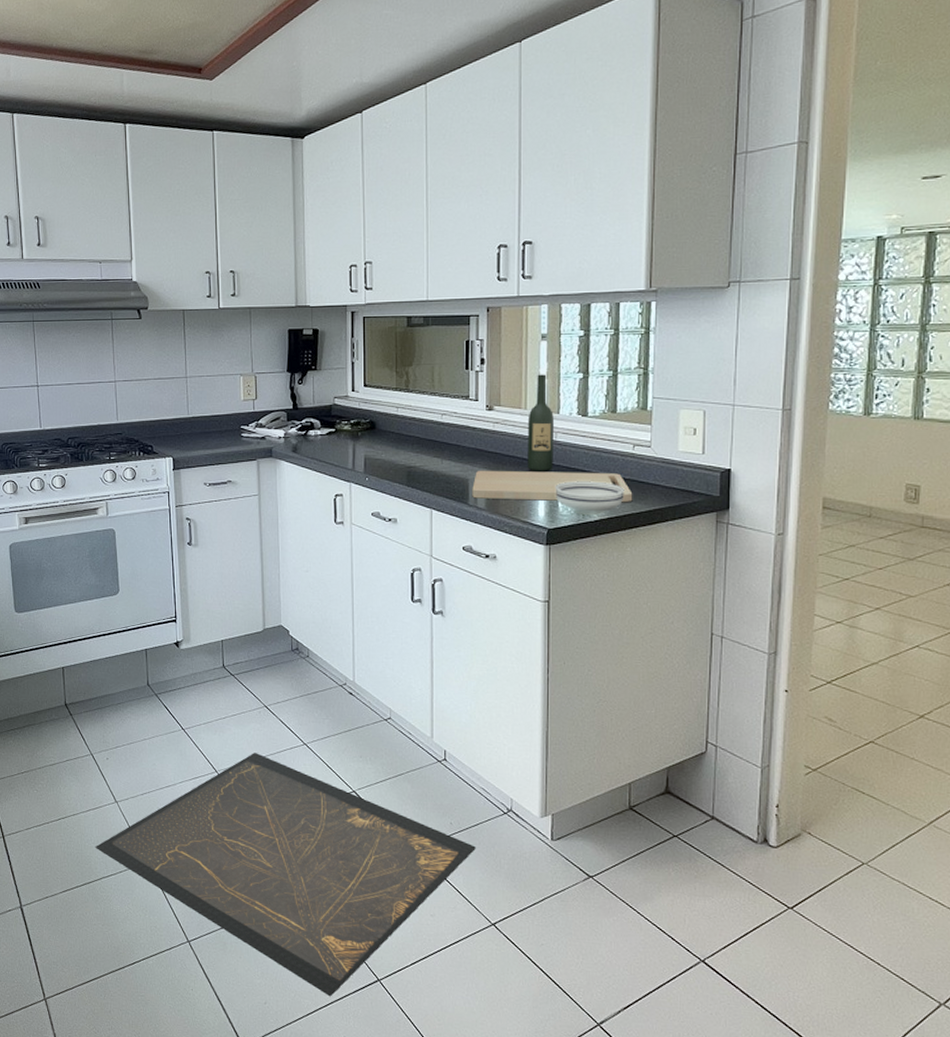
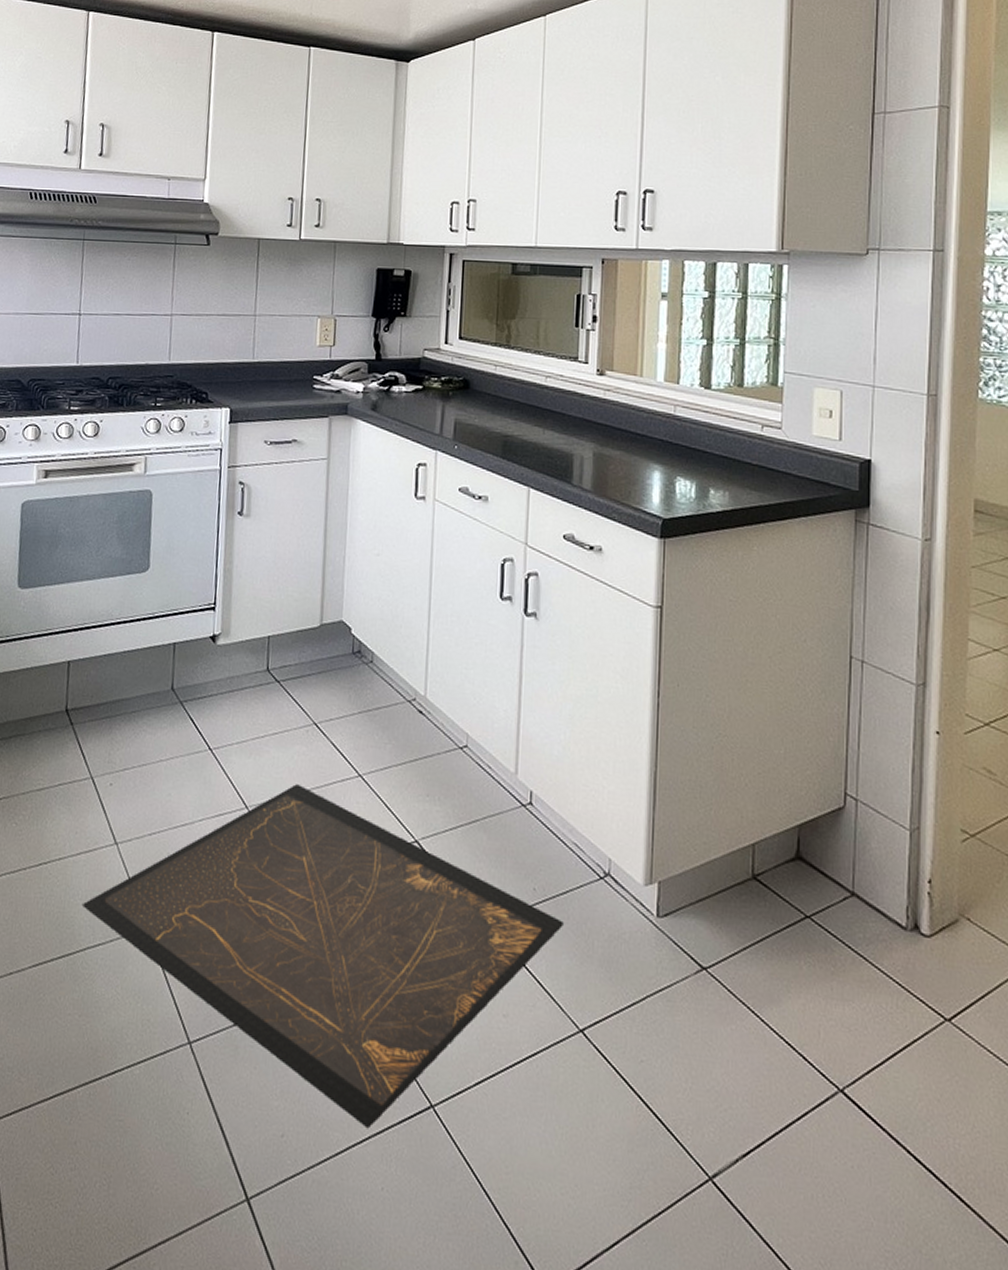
cutting board: present [472,470,633,503] -> none [577,444,761,493]
wine bottle: present [527,374,554,473] -> none [641,337,673,452]
bowl: present [555,481,624,515] -> none [672,463,751,505]

